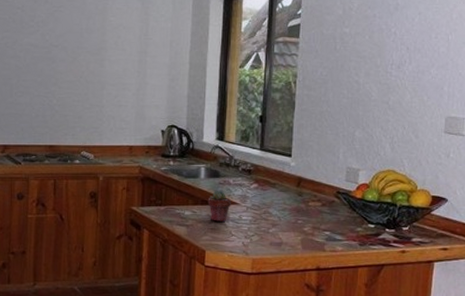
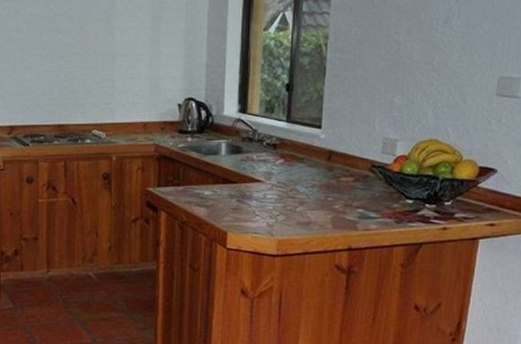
potted succulent: present [207,190,231,222] -> none [229,167,255,201]

